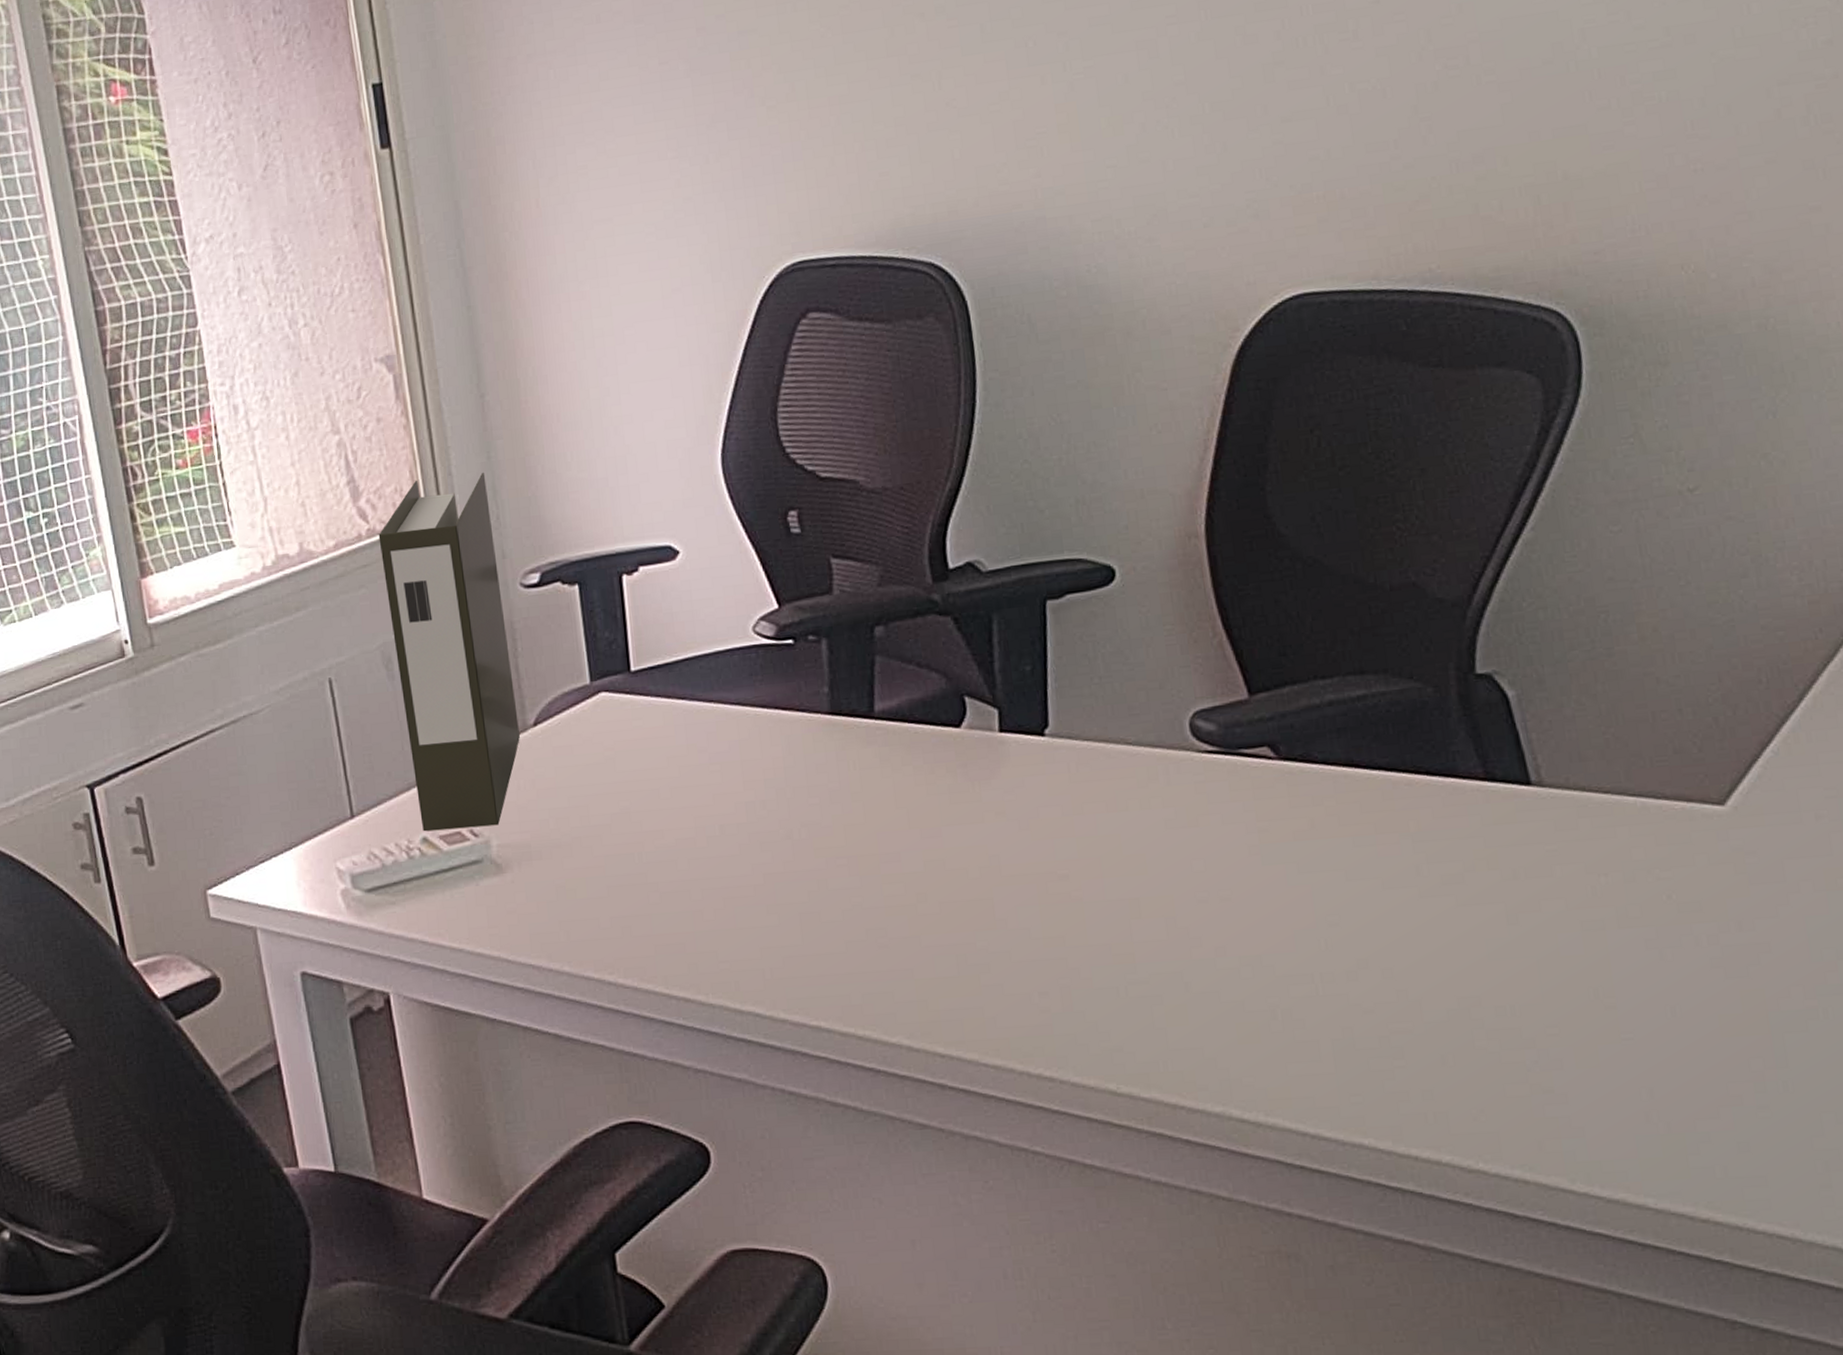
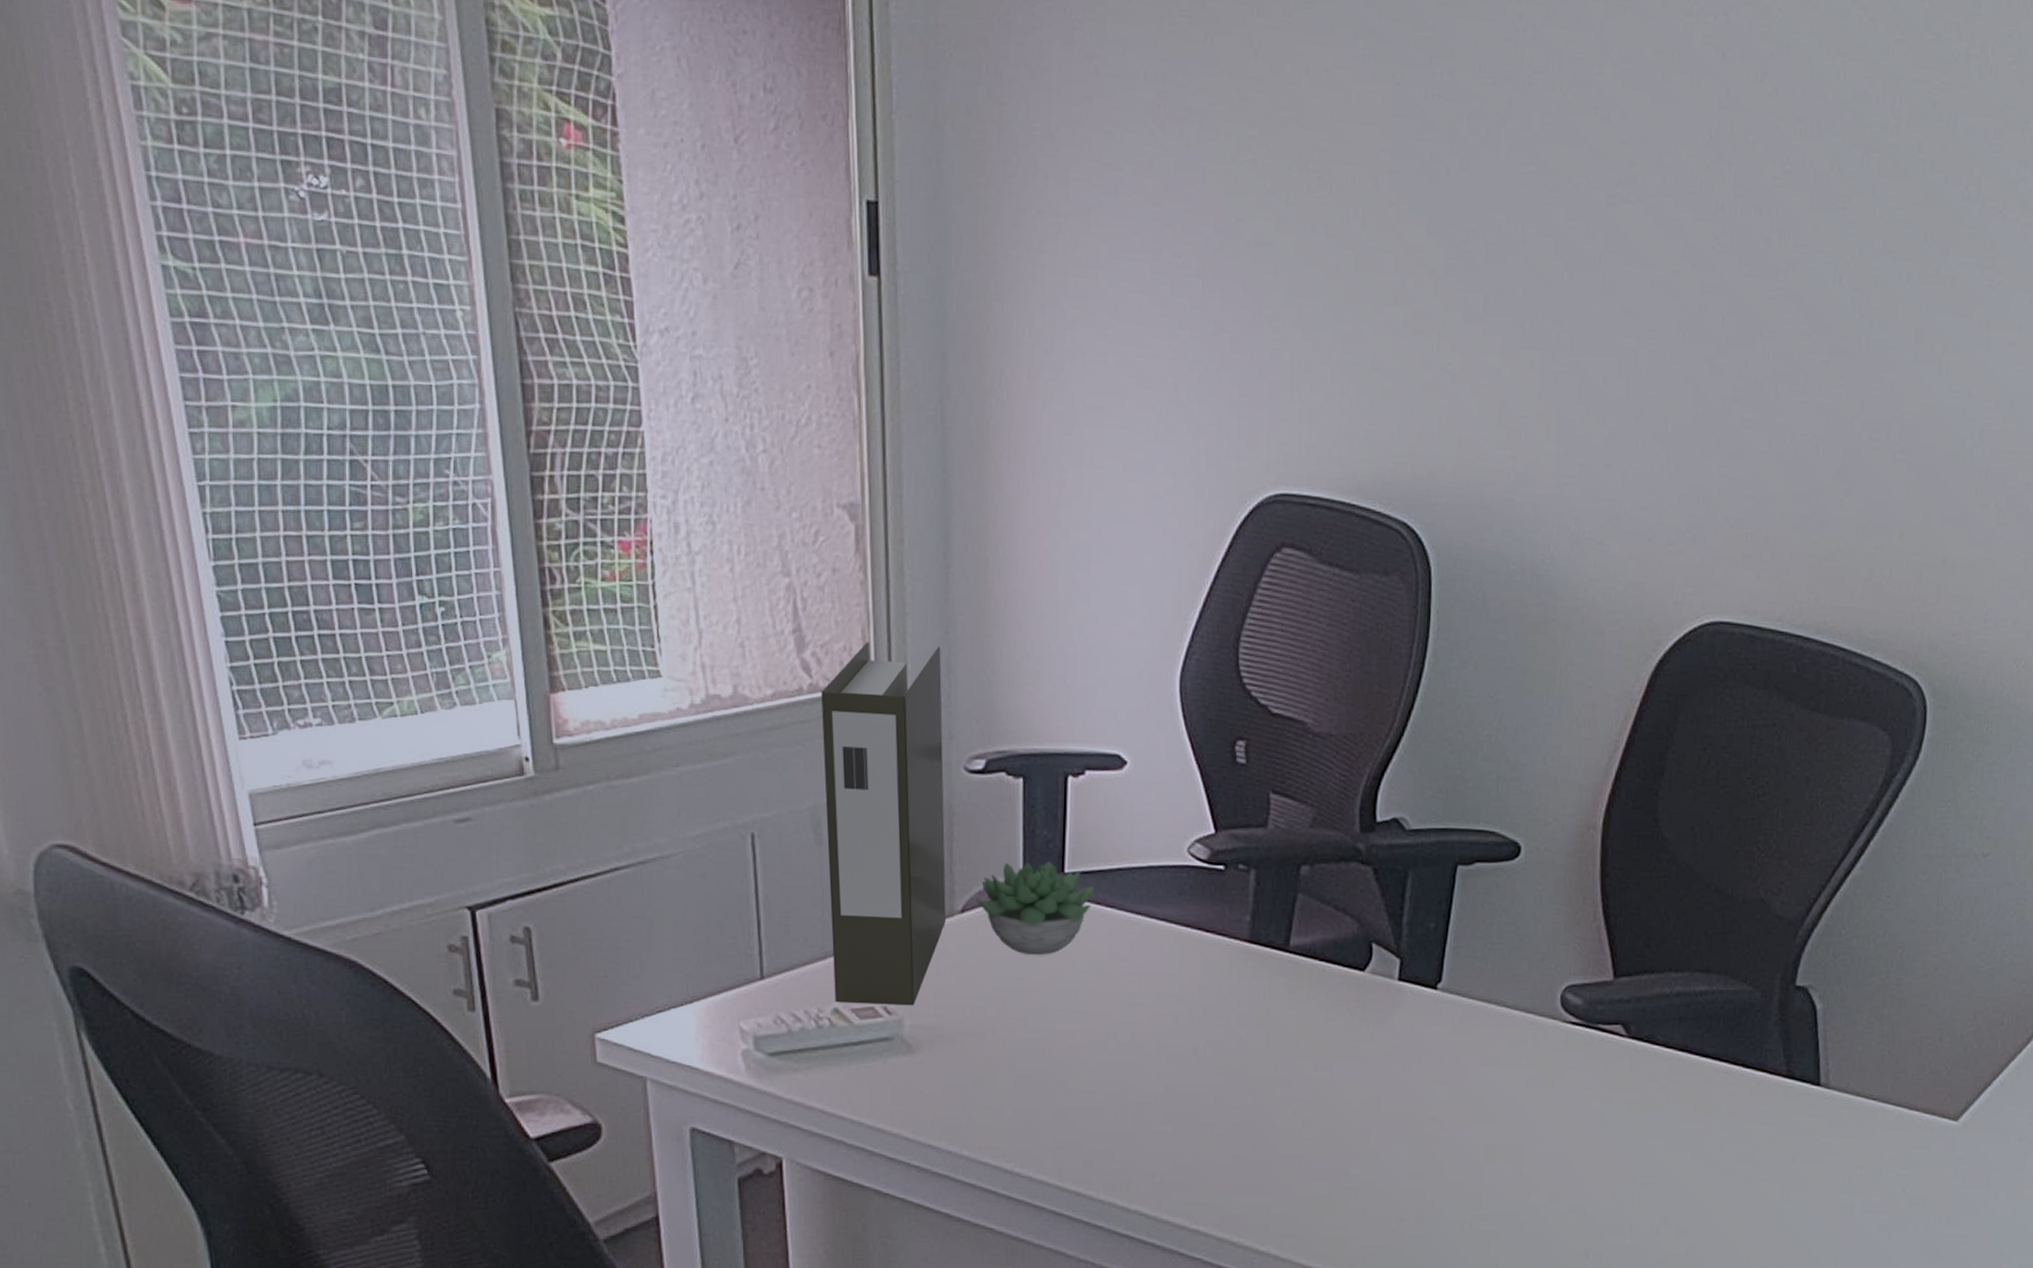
succulent plant: none [547,662,663,759] -> present [976,861,1095,955]

